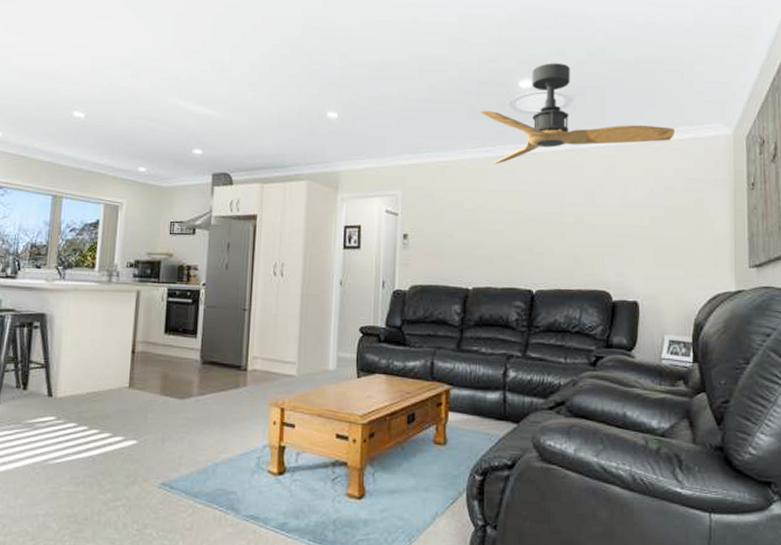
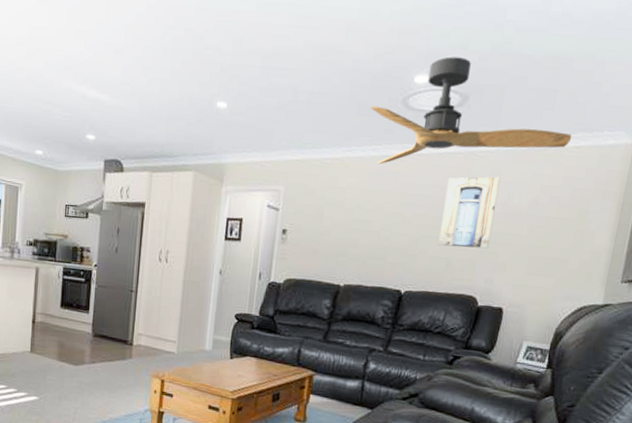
wall art: none [563,171,615,242] -> present [438,176,501,249]

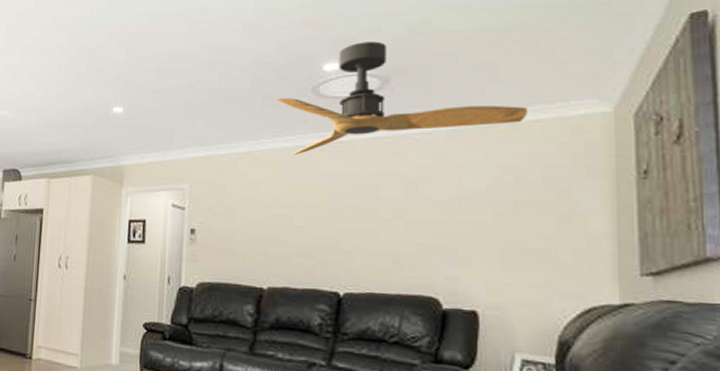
wall art: present [438,176,501,249] -> none [378,159,445,241]

